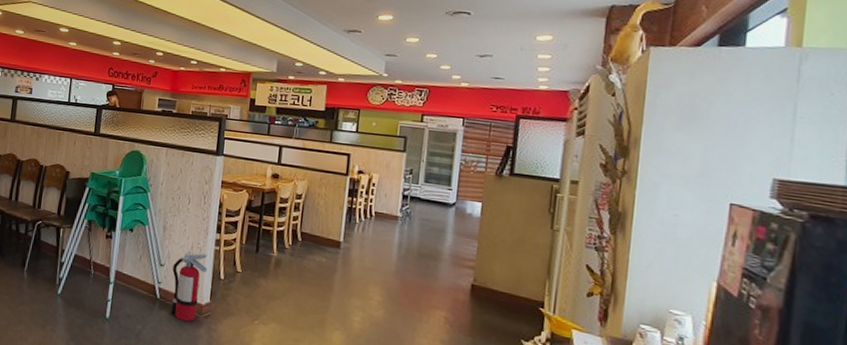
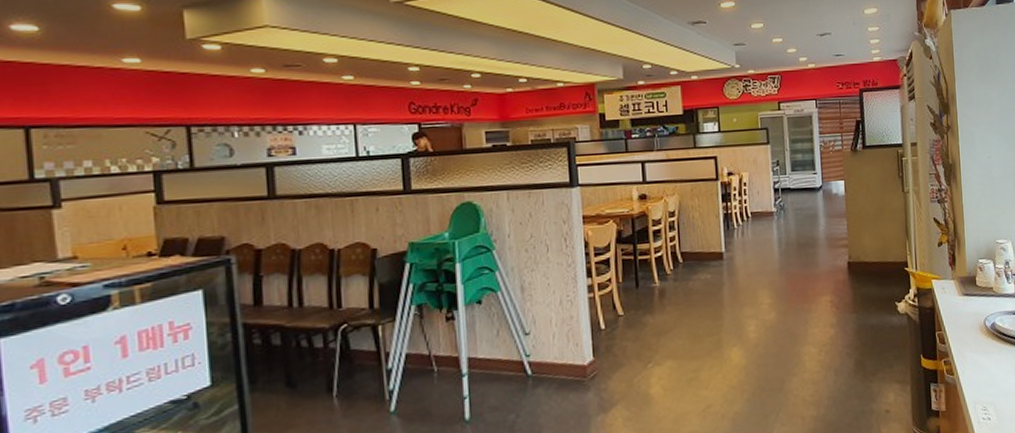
fire extinguisher: present [170,250,208,322] -> none [541,305,585,392]

